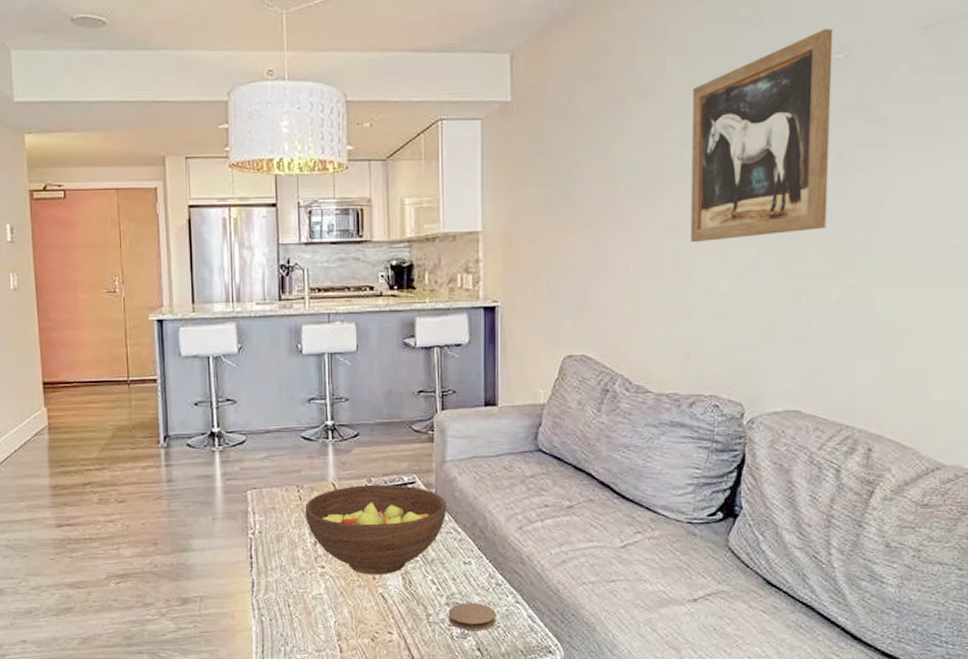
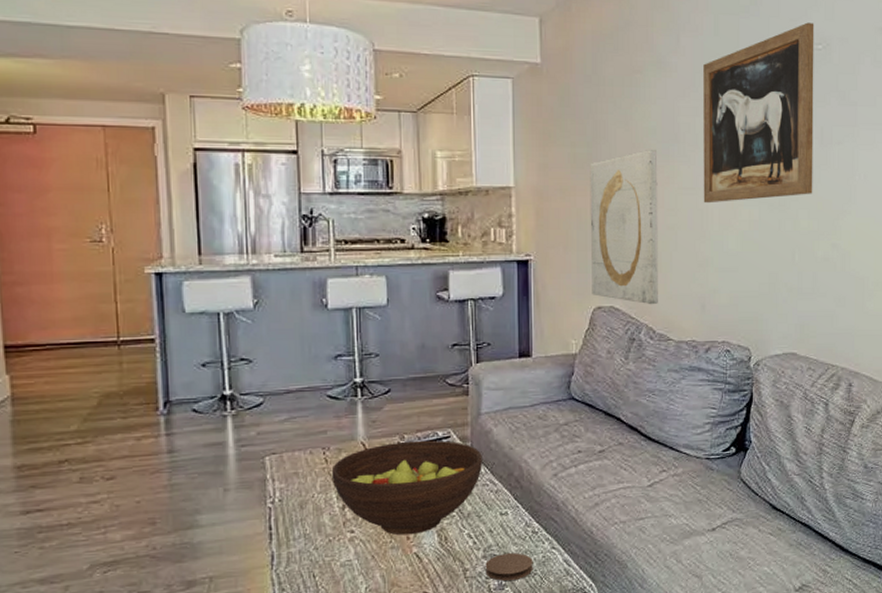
wall art: none [561,186,638,354] -> present [590,150,658,305]

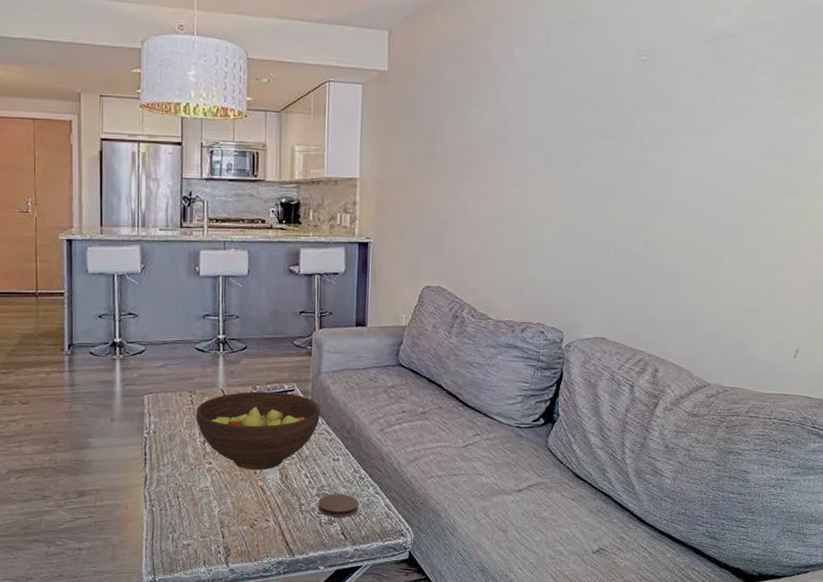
wall art: present [590,150,658,305] -> none [422,149,487,287]
wall art: present [703,22,814,204] -> none [527,35,641,199]

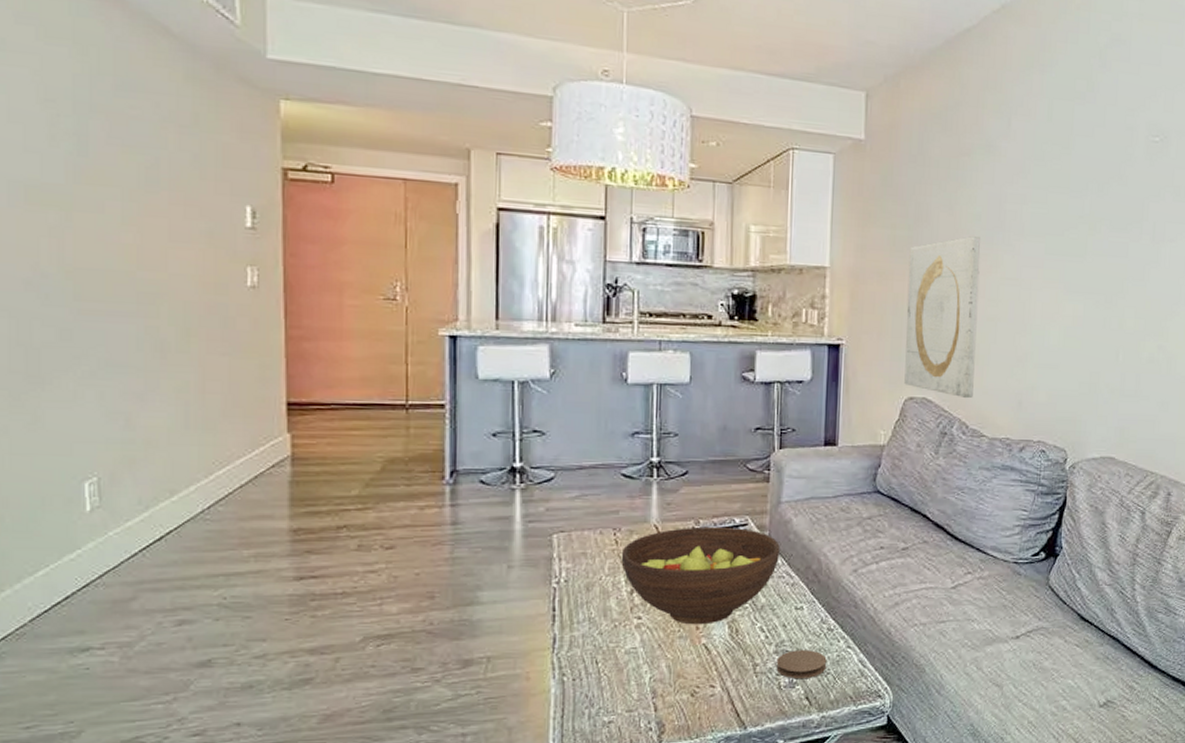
wall art: none [422,149,487,287] -> present [904,236,981,399]

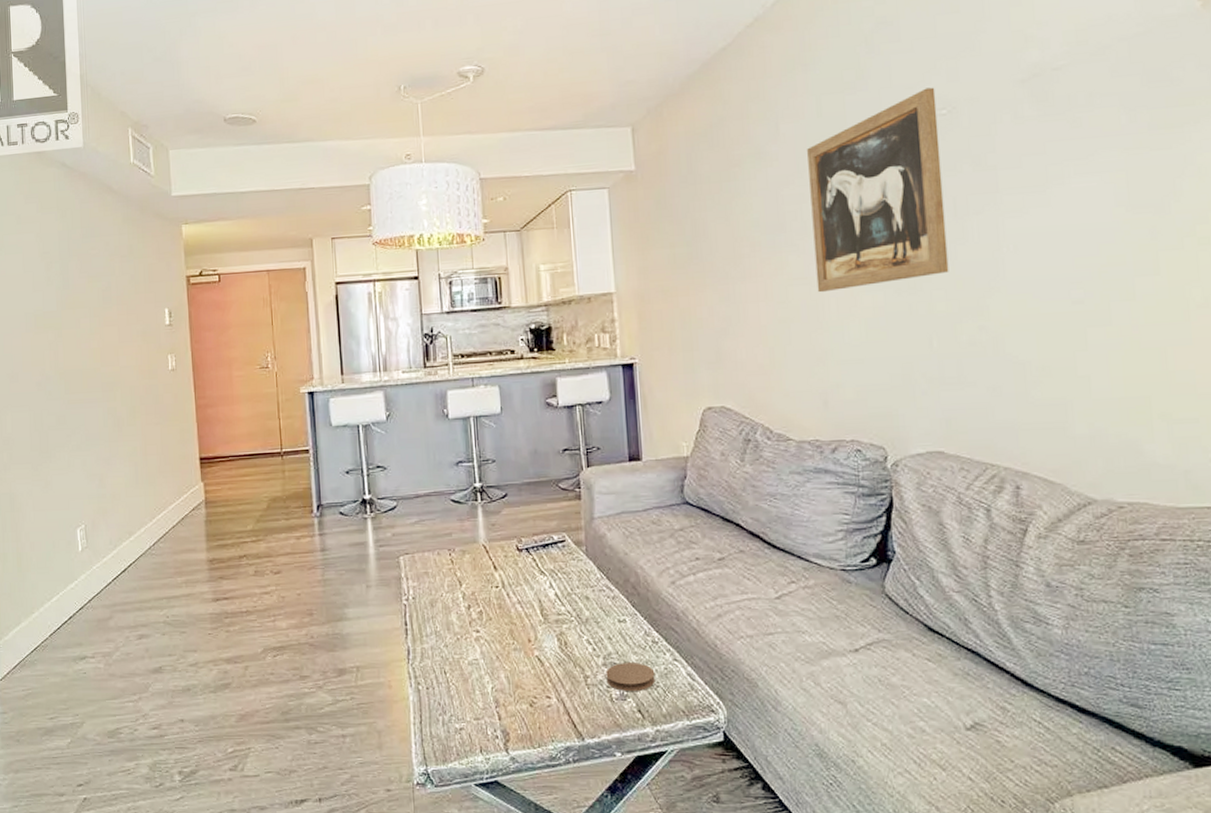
fruit bowl: present [621,526,780,625] -> none [457,544,598,638]
wall art: present [904,236,981,399] -> none [690,242,774,404]
wall art: none [1026,113,1153,296] -> present [807,87,949,293]

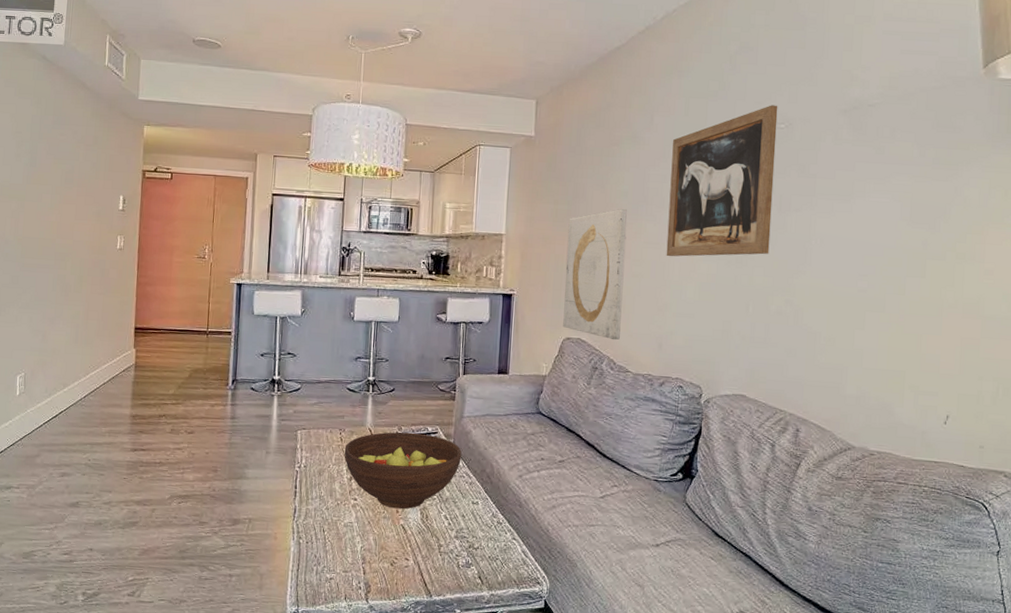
fruit bowl: none [457,544,598,638] -> present [344,432,462,509]
coaster: present [606,663,656,691] -> none [456,537,496,561]
wall art: none [690,242,774,404] -> present [563,209,627,341]

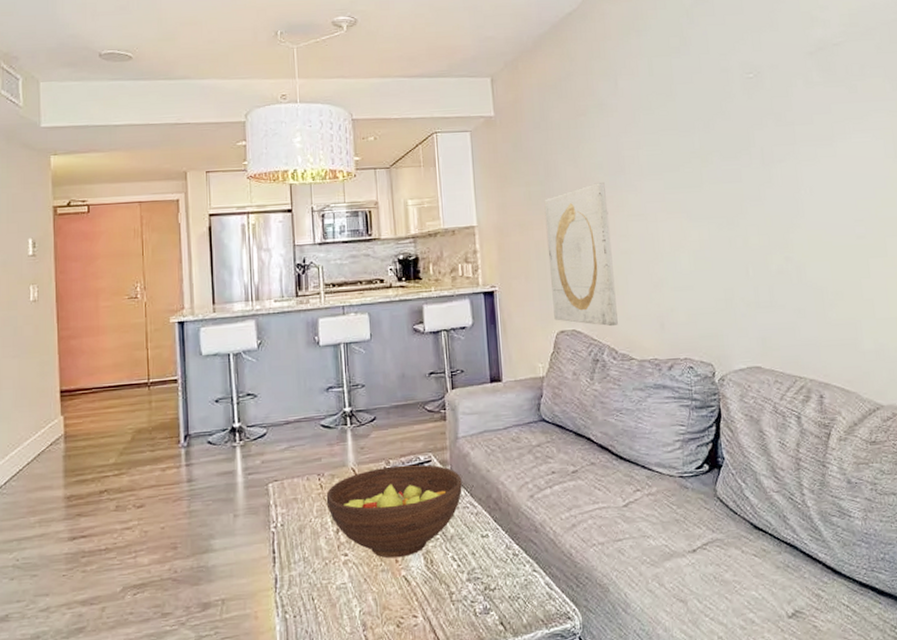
wall art: present [666,105,778,257] -> none [642,55,760,228]

